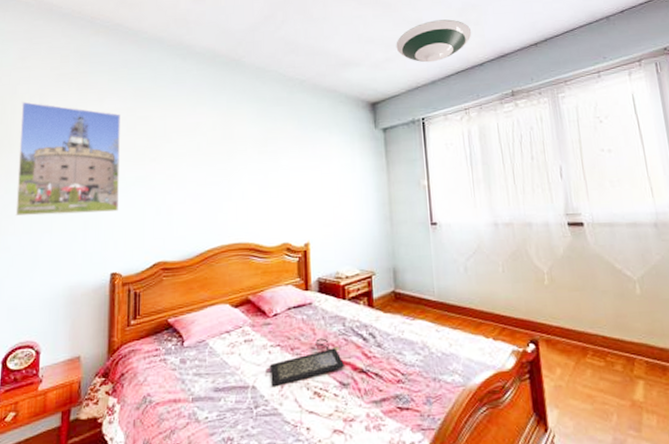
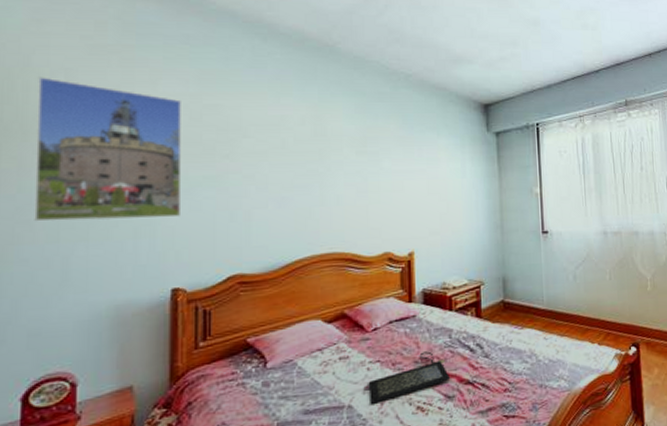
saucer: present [396,19,472,63] -> none [511,21,589,65]

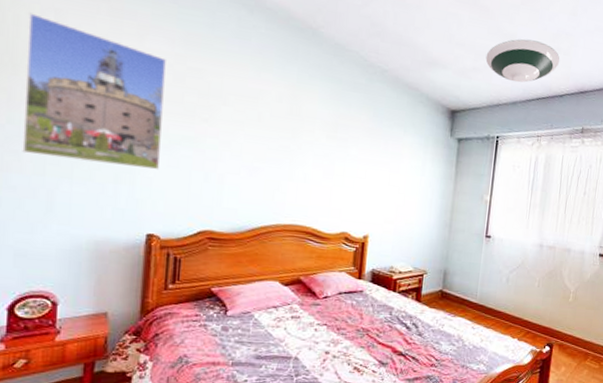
clutch bag: present [363,351,451,405] -> none [309,323,387,360]
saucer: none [511,21,589,65] -> present [485,38,560,83]

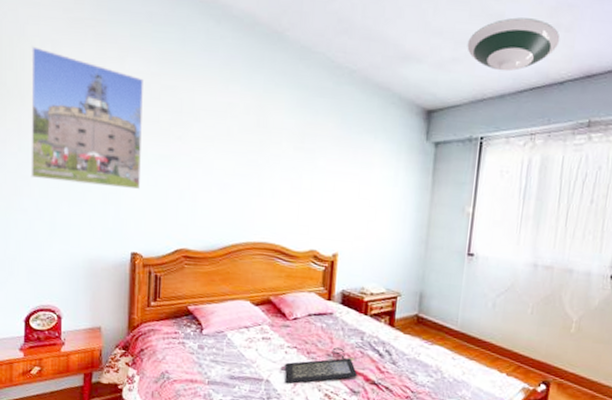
clutch bag: none [309,323,387,360] -> present [280,347,358,384]

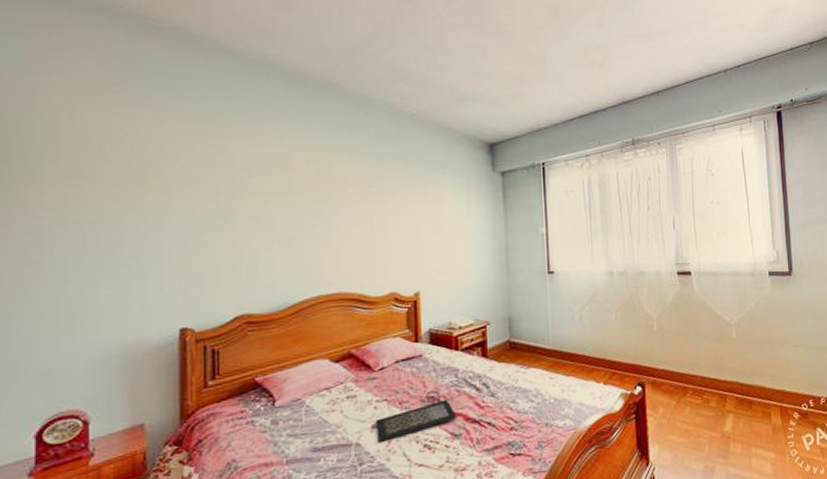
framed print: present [31,46,143,190] -> none [42,117,188,262]
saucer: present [467,17,560,72] -> none [517,58,596,104]

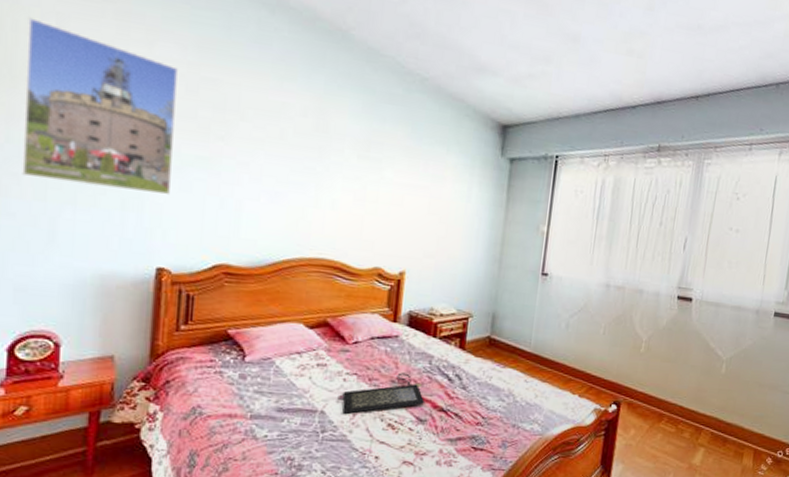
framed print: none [42,117,188,262] -> present [22,17,178,196]

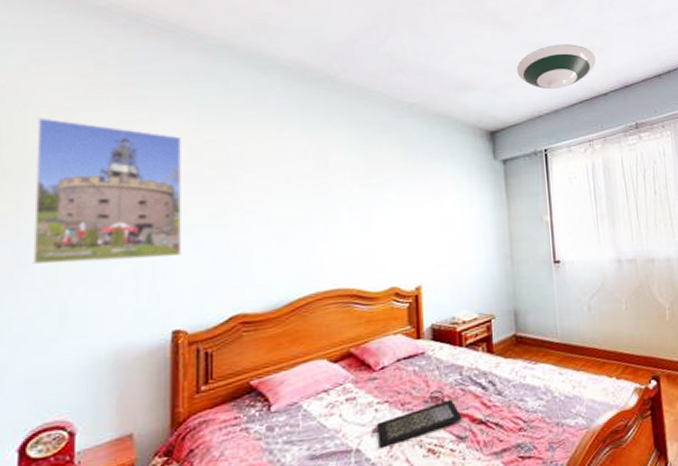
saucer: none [543,39,633,92] -> present [516,44,596,90]

